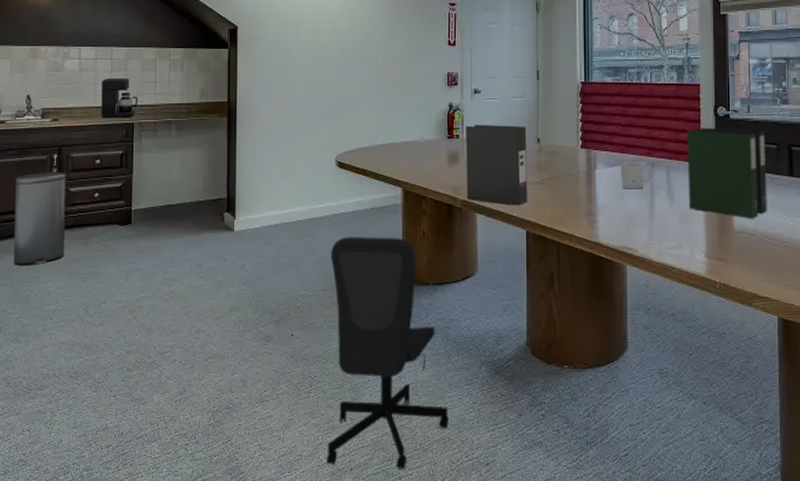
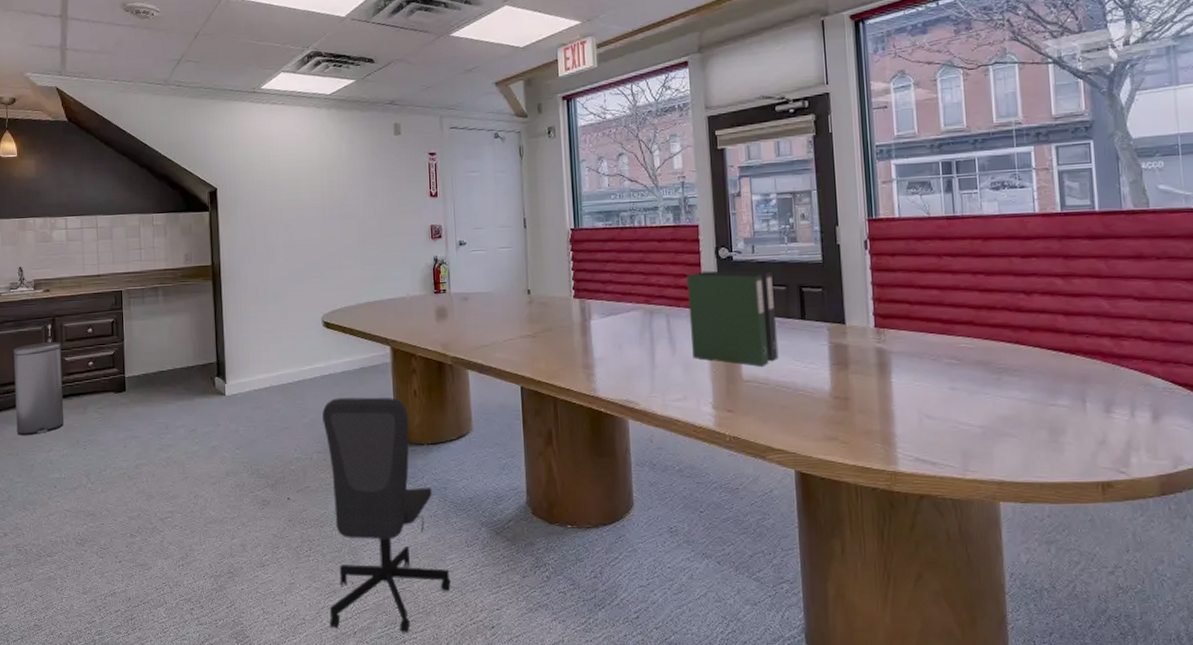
coffee maker: present [101,77,138,118] -> none [89,245,124,287]
binder: present [466,124,528,206] -> none [452,277,521,361]
mug: present [621,162,652,189] -> none [617,310,651,340]

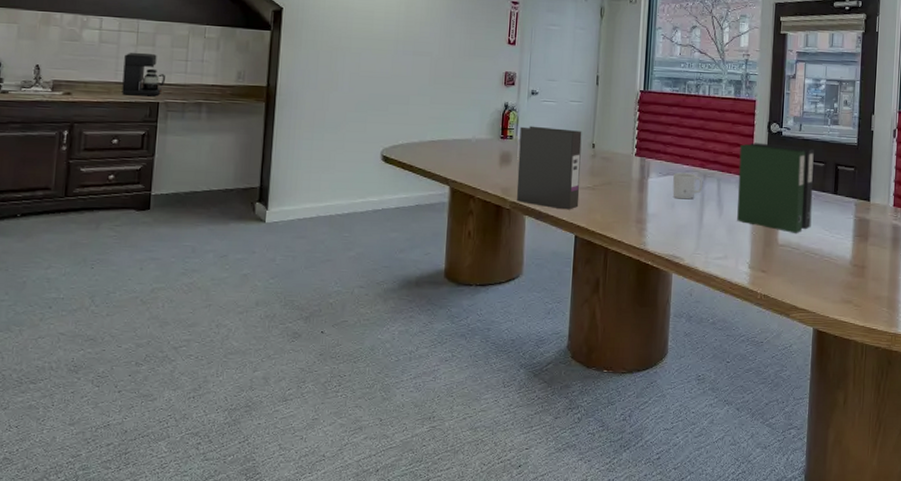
pedal bin: present [13,342,65,435] -> none [9,149,77,249]
coffee maker: none [89,245,124,287] -> present [122,52,165,97]
office chair: present [322,397,451,633] -> none [350,233,483,471]
binder: none [452,277,521,361] -> present [516,126,582,210]
mug: none [617,310,651,340] -> present [672,172,703,200]

